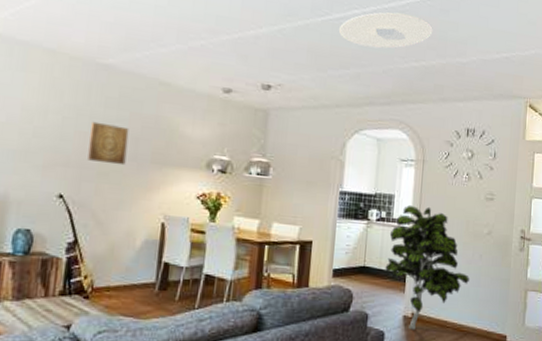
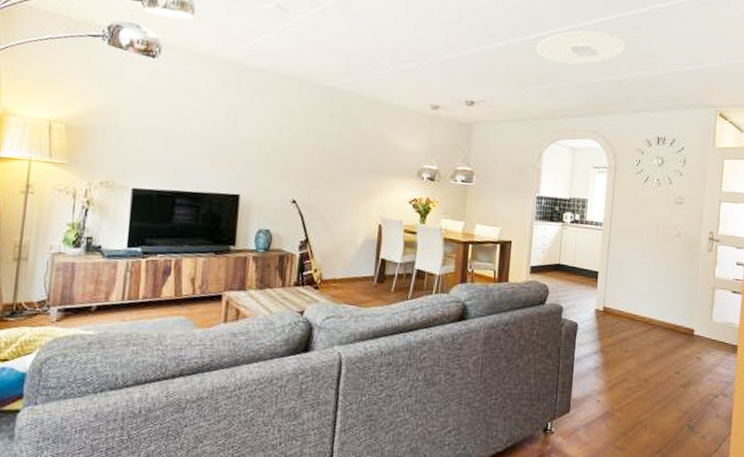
wall art: present [88,121,129,166] -> none [316,136,351,175]
indoor plant: present [385,204,469,331] -> none [578,208,659,323]

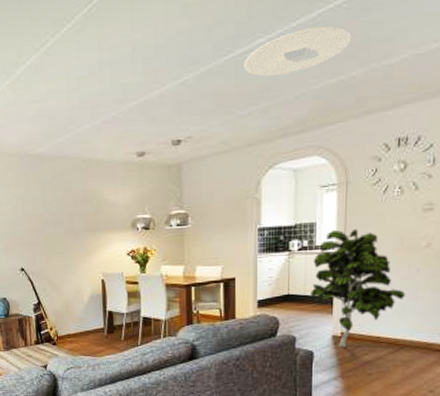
indoor plant: none [578,208,659,323] -> present [310,228,405,348]

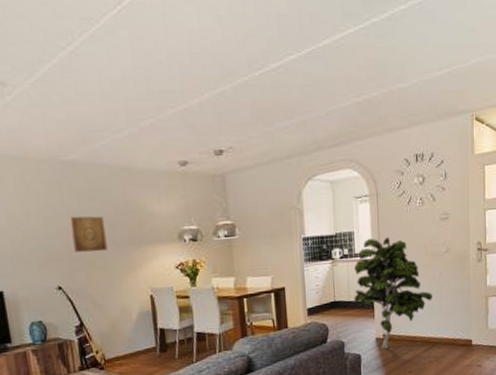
wall art: none [35,204,66,238] -> present [70,216,108,252]
ceiling light: present [244,26,352,77] -> none [278,49,371,92]

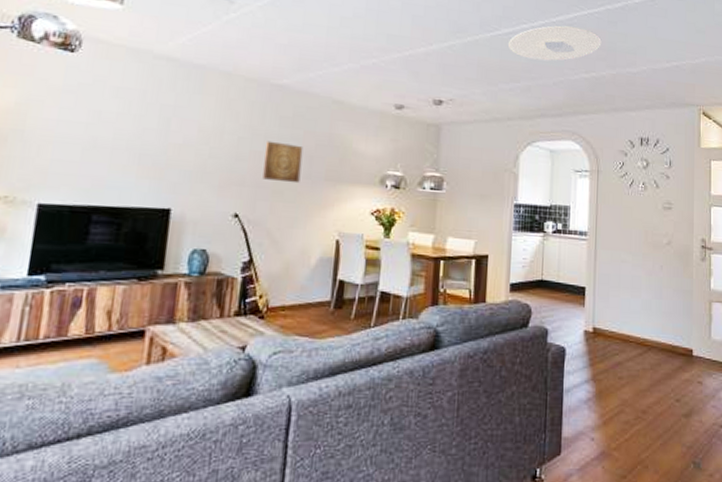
ceiling light: none [278,49,371,92] -> present [509,25,602,61]
indoor plant: present [354,236,433,349] -> none [563,216,651,346]

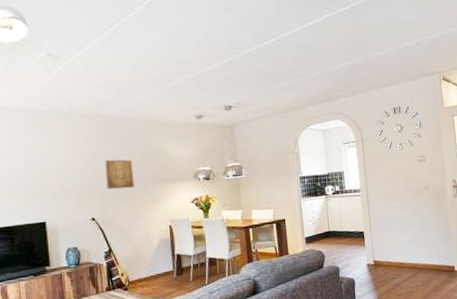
ceiling light: present [509,25,602,61] -> none [276,26,352,60]

